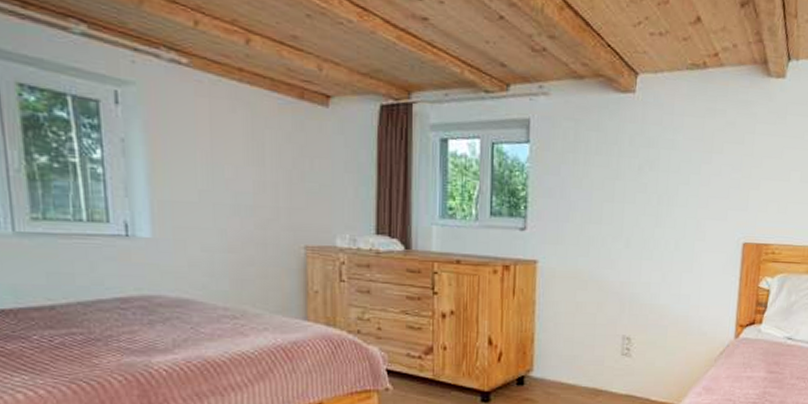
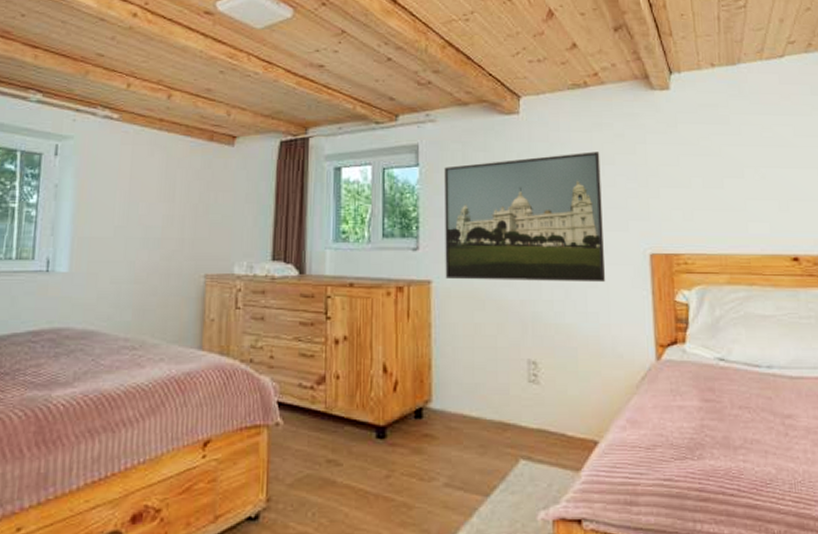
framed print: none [551,138,710,268] -> present [444,151,606,283]

